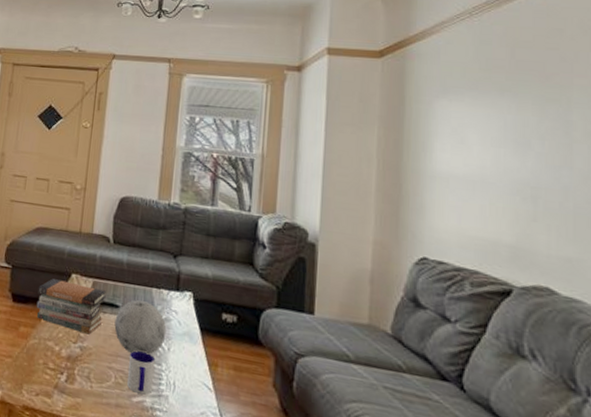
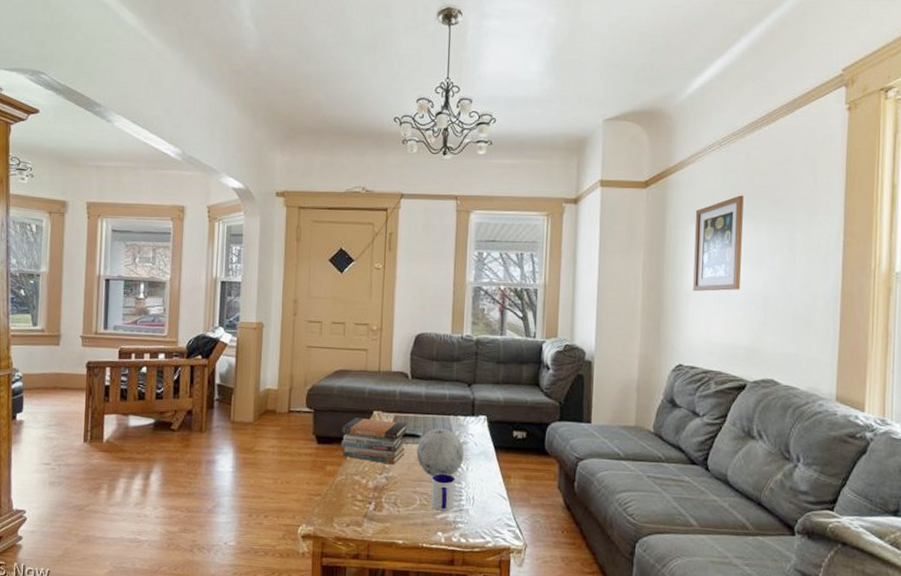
wall art: none [439,69,502,177] -> present [692,195,744,292]

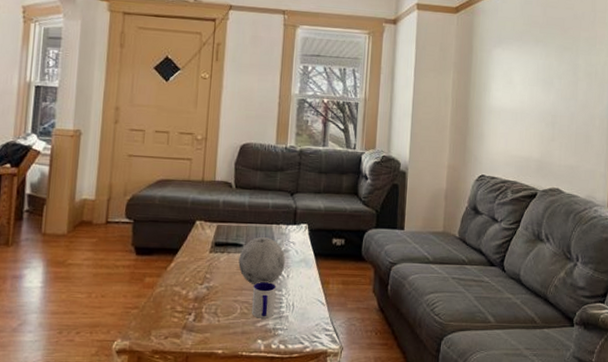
book stack: present [341,418,407,465] -> none [161,228,230,275]
wall art: present [692,195,744,292] -> none [494,24,538,109]

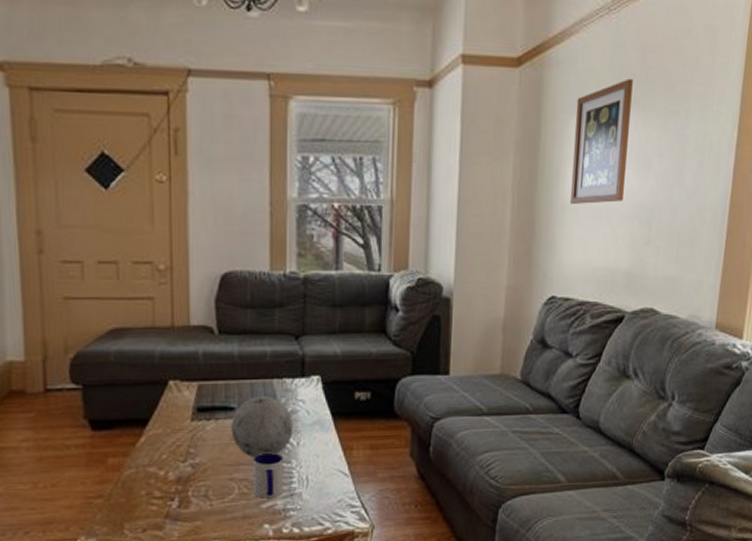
wall art: none [494,24,538,109] -> present [570,78,633,204]

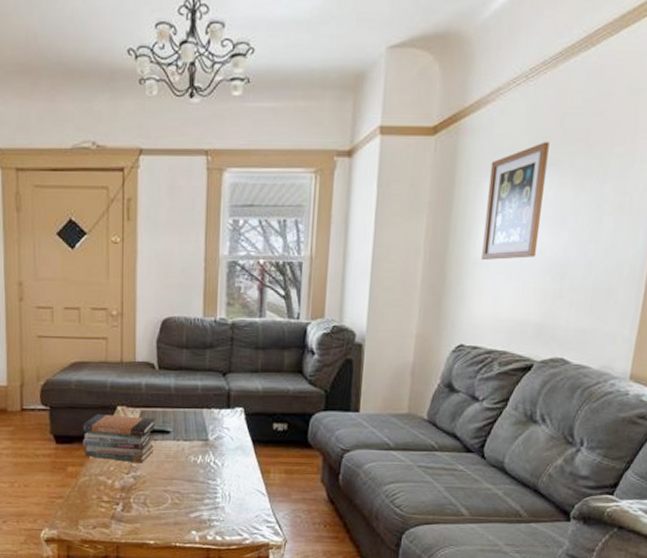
book stack: none [125,391,216,449] -> present [82,414,155,463]
decorative orb: present [231,395,294,458] -> none [167,422,220,475]
mug: present [254,453,284,499] -> none [184,471,210,509]

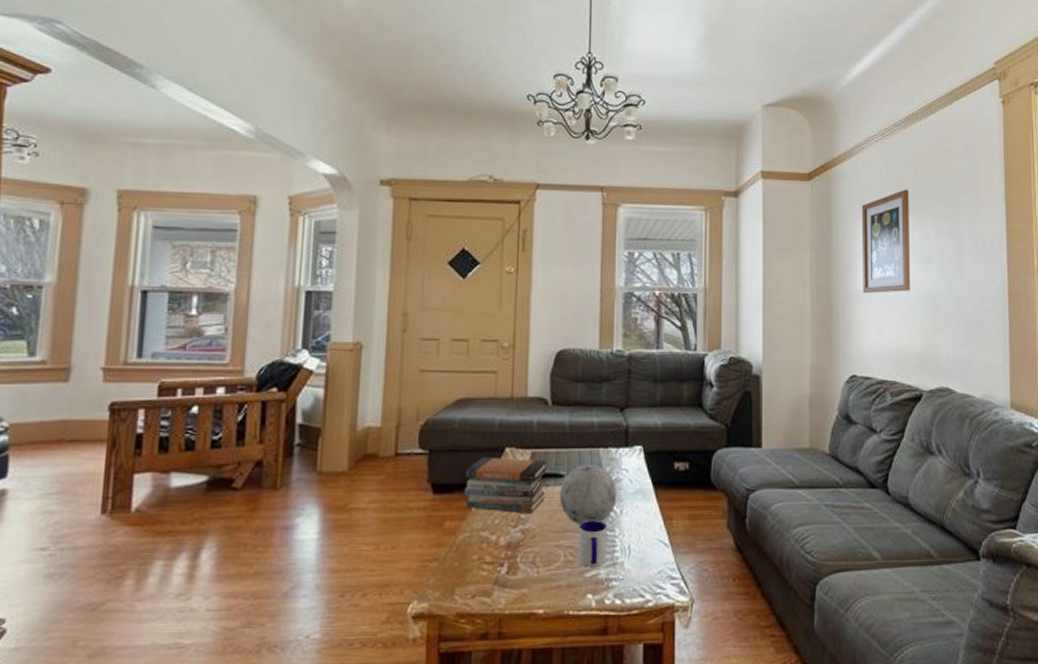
decorative orb: none [167,422,220,475] -> present [559,463,618,526]
mug: none [184,471,210,509] -> present [579,521,608,567]

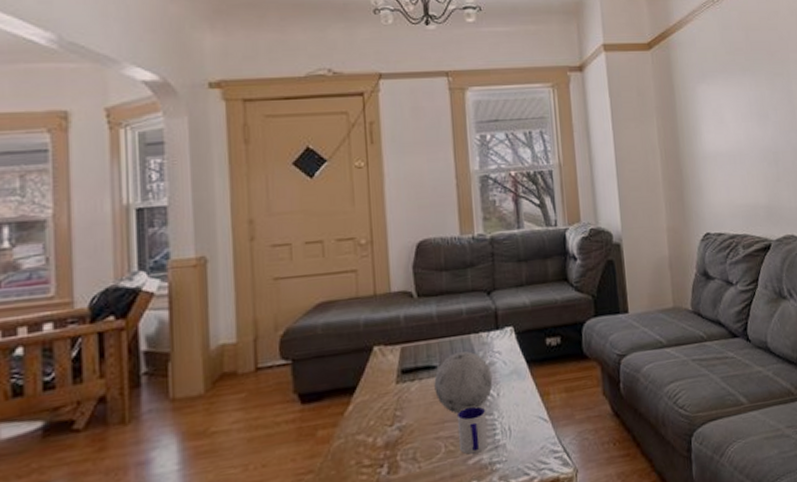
book stack: present [464,457,547,514] -> none [333,354,421,414]
wall art: present [861,189,911,293] -> none [700,51,752,153]

